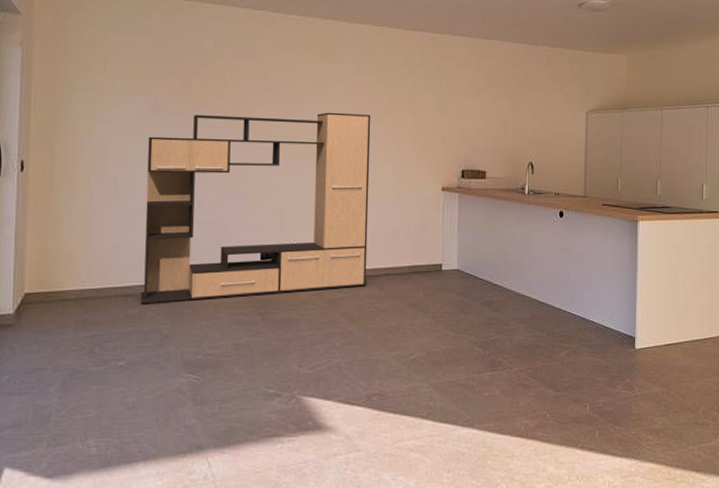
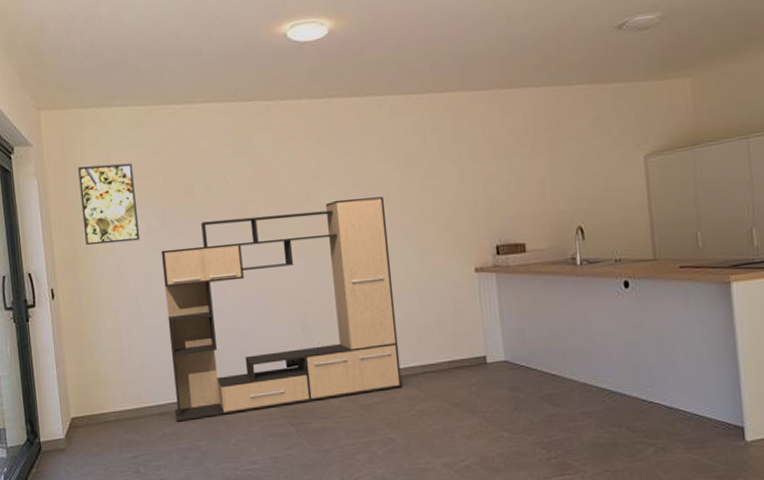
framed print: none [67,43,130,124] -> present [78,163,140,246]

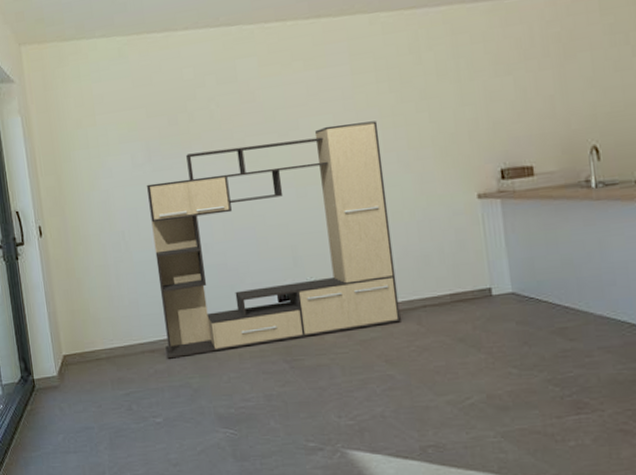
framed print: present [78,163,140,246] -> none [60,95,125,182]

